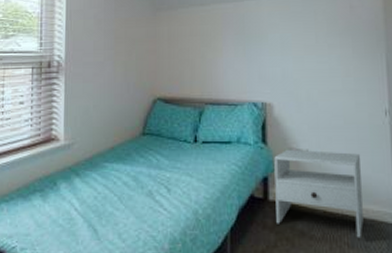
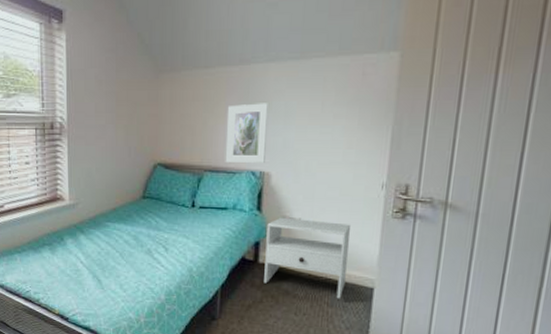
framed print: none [225,36,266,94] -> present [225,103,268,163]

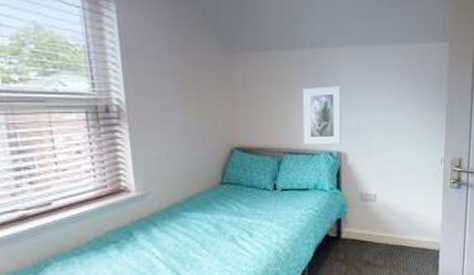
nightstand: present [264,217,352,299] -> none [347,194,419,263]

